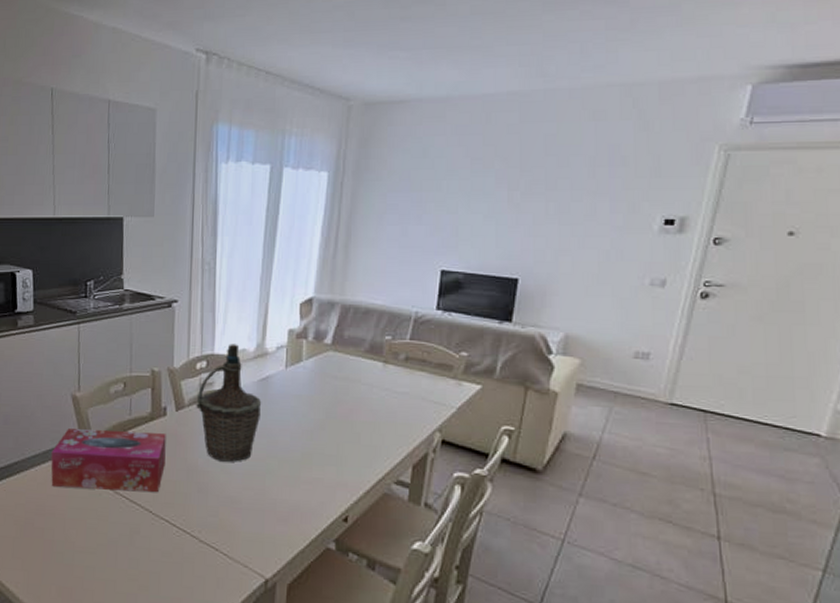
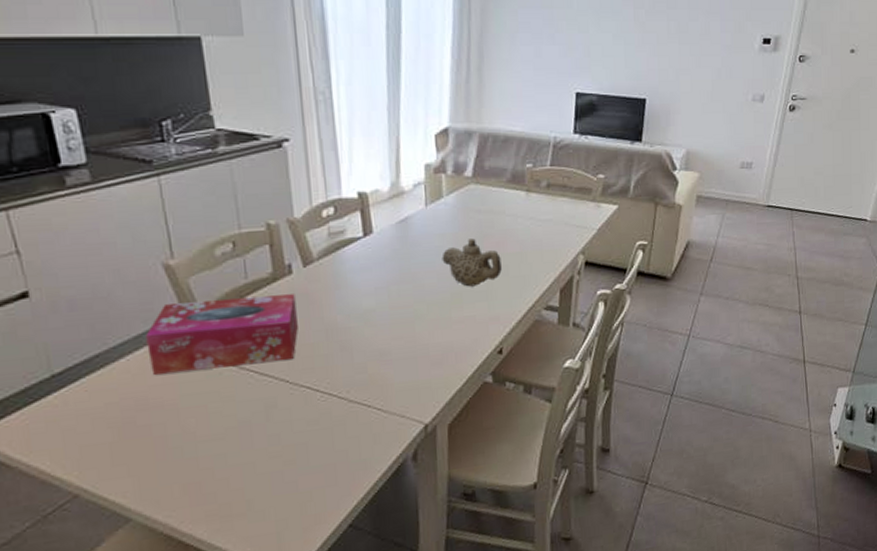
bottle: present [196,344,262,462] -> none [327,185,403,315]
teapot: none [296,403,353,450] -> present [442,238,502,287]

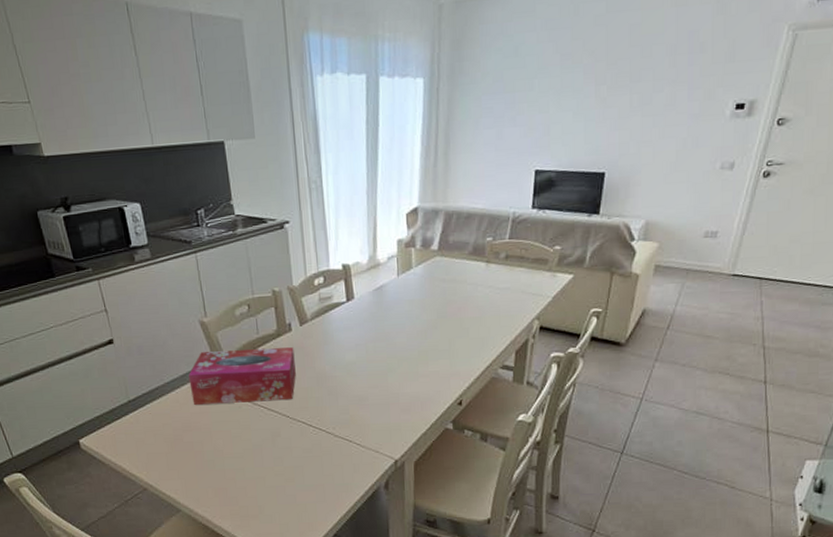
teapot: present [442,238,502,287] -> none [411,304,463,346]

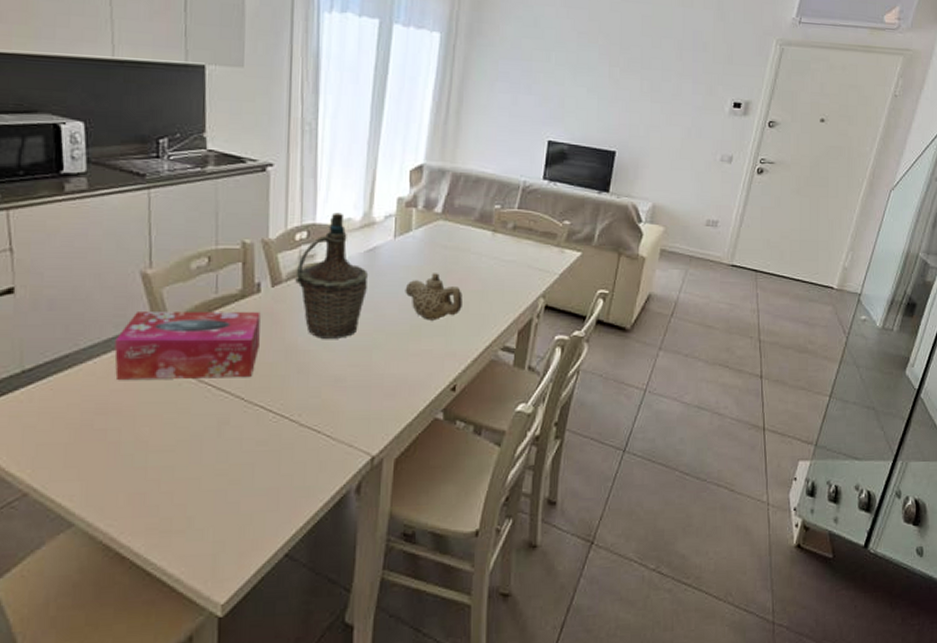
bottle: none [318,258,379,366] -> present [295,212,369,339]
teapot: none [411,304,463,346] -> present [405,273,462,321]

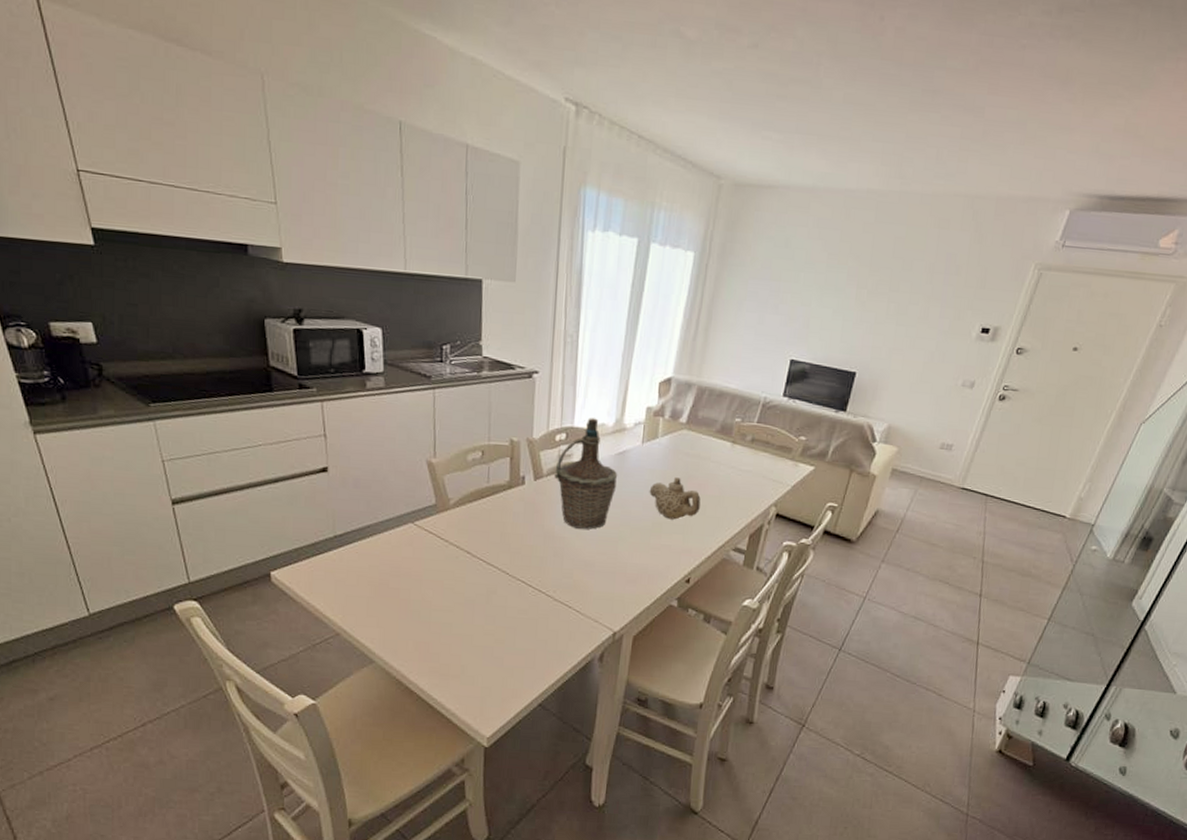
tissue box: present [114,312,261,379] -> none [406,494,524,556]

